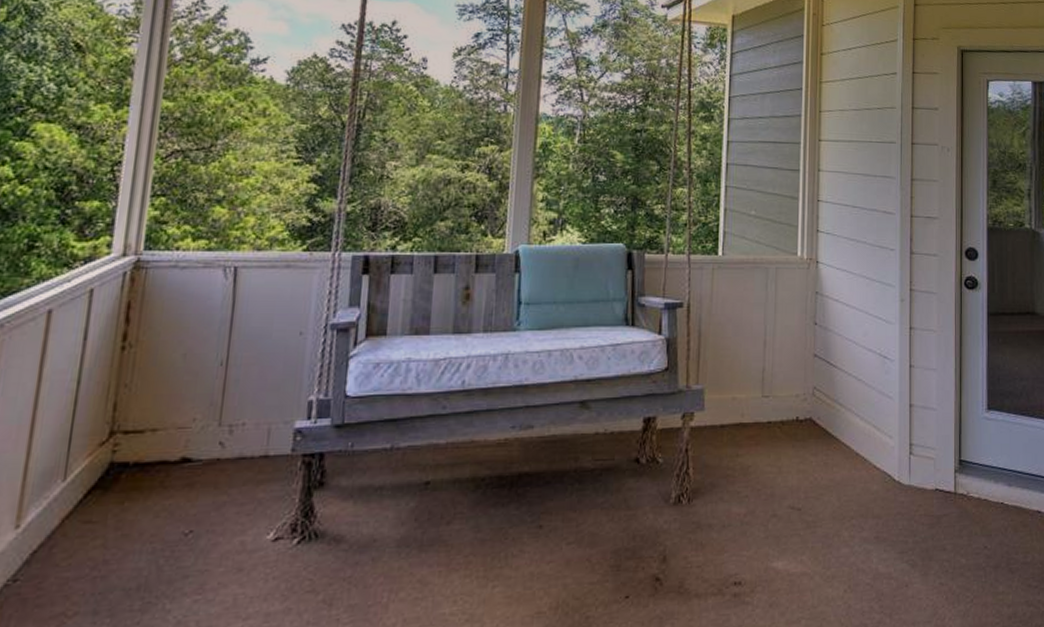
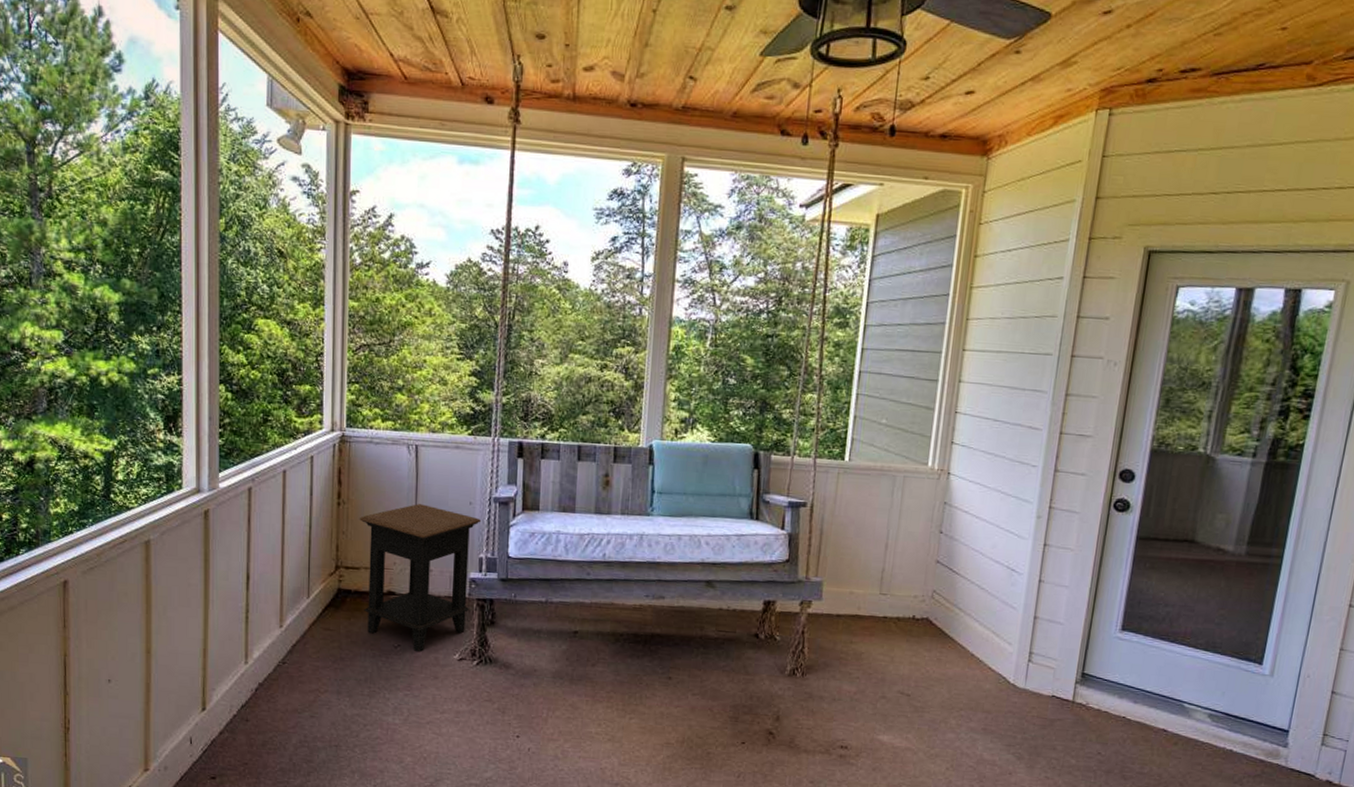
side table: none [145,340,313,538] -> present [359,504,481,653]

